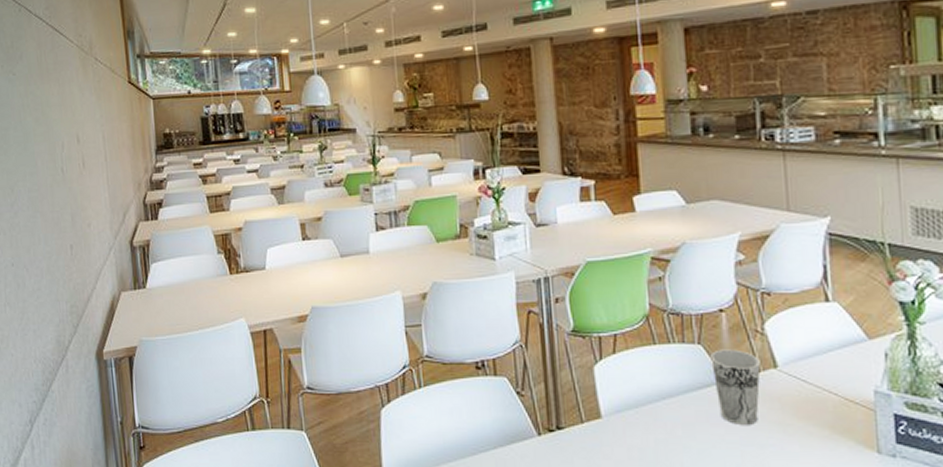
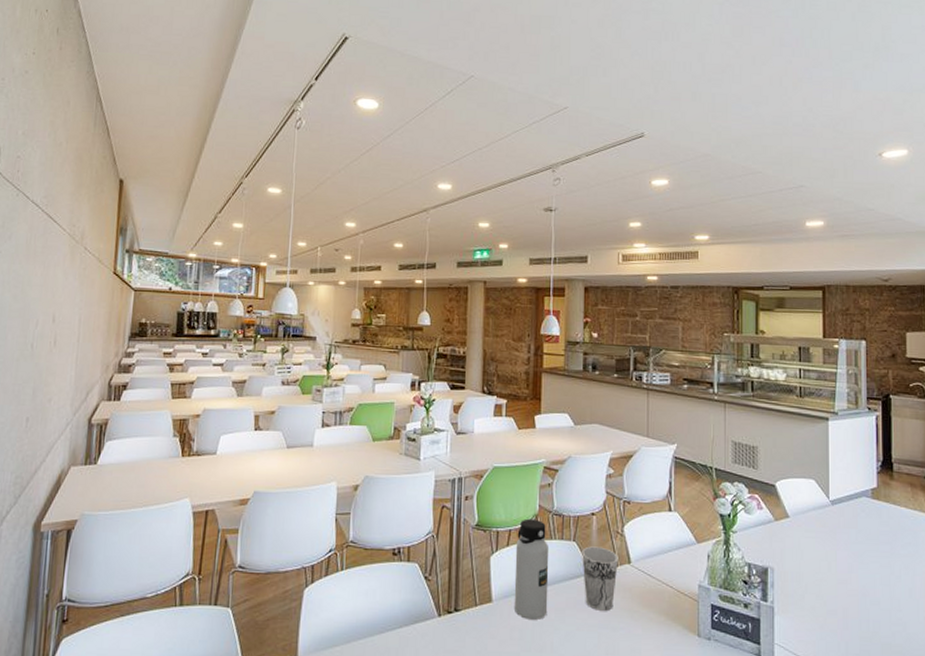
water bottle: none [624,320,673,437] -> present [514,518,550,620]

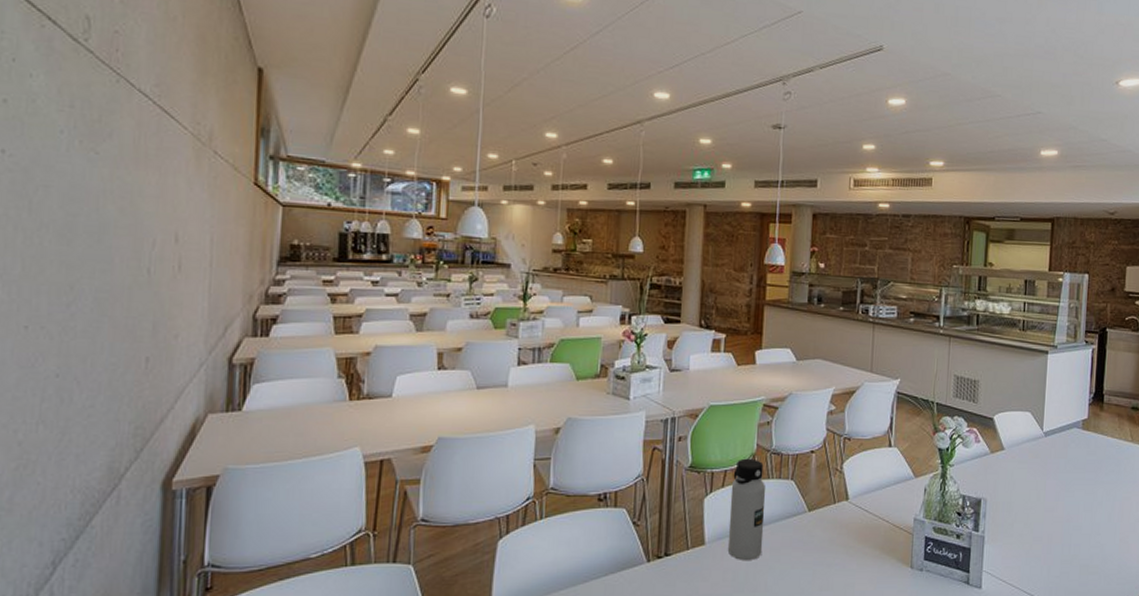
cup: present [582,546,618,611] -> none [799,484,837,548]

